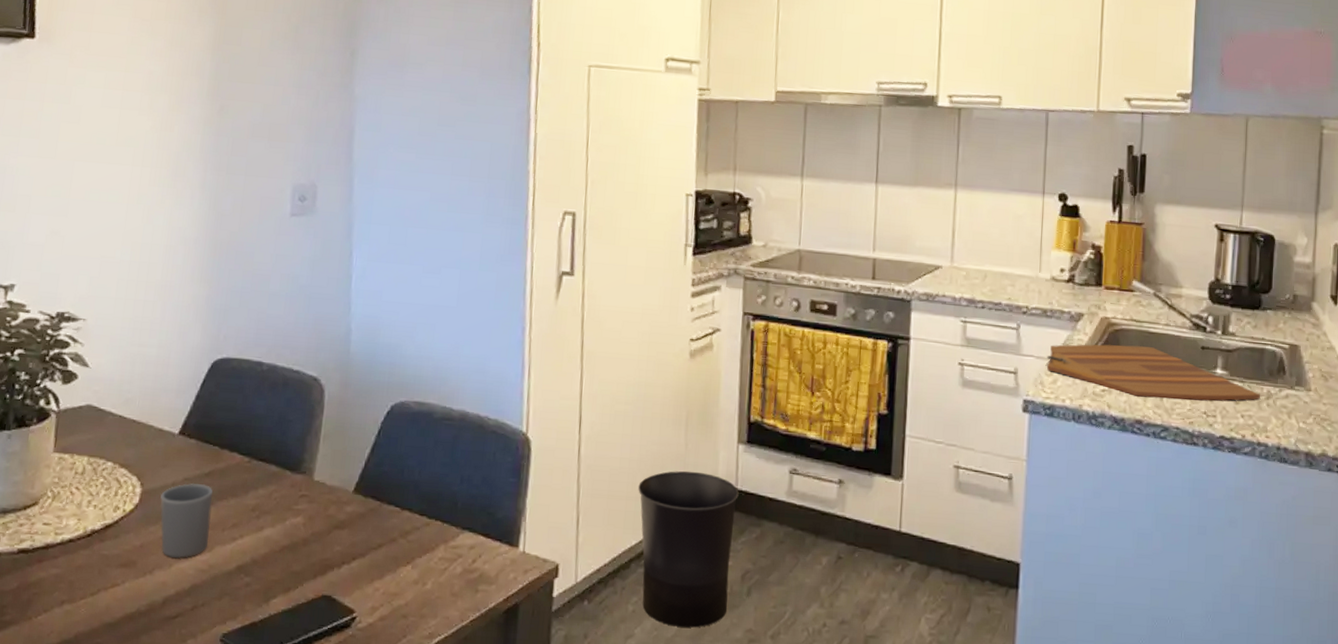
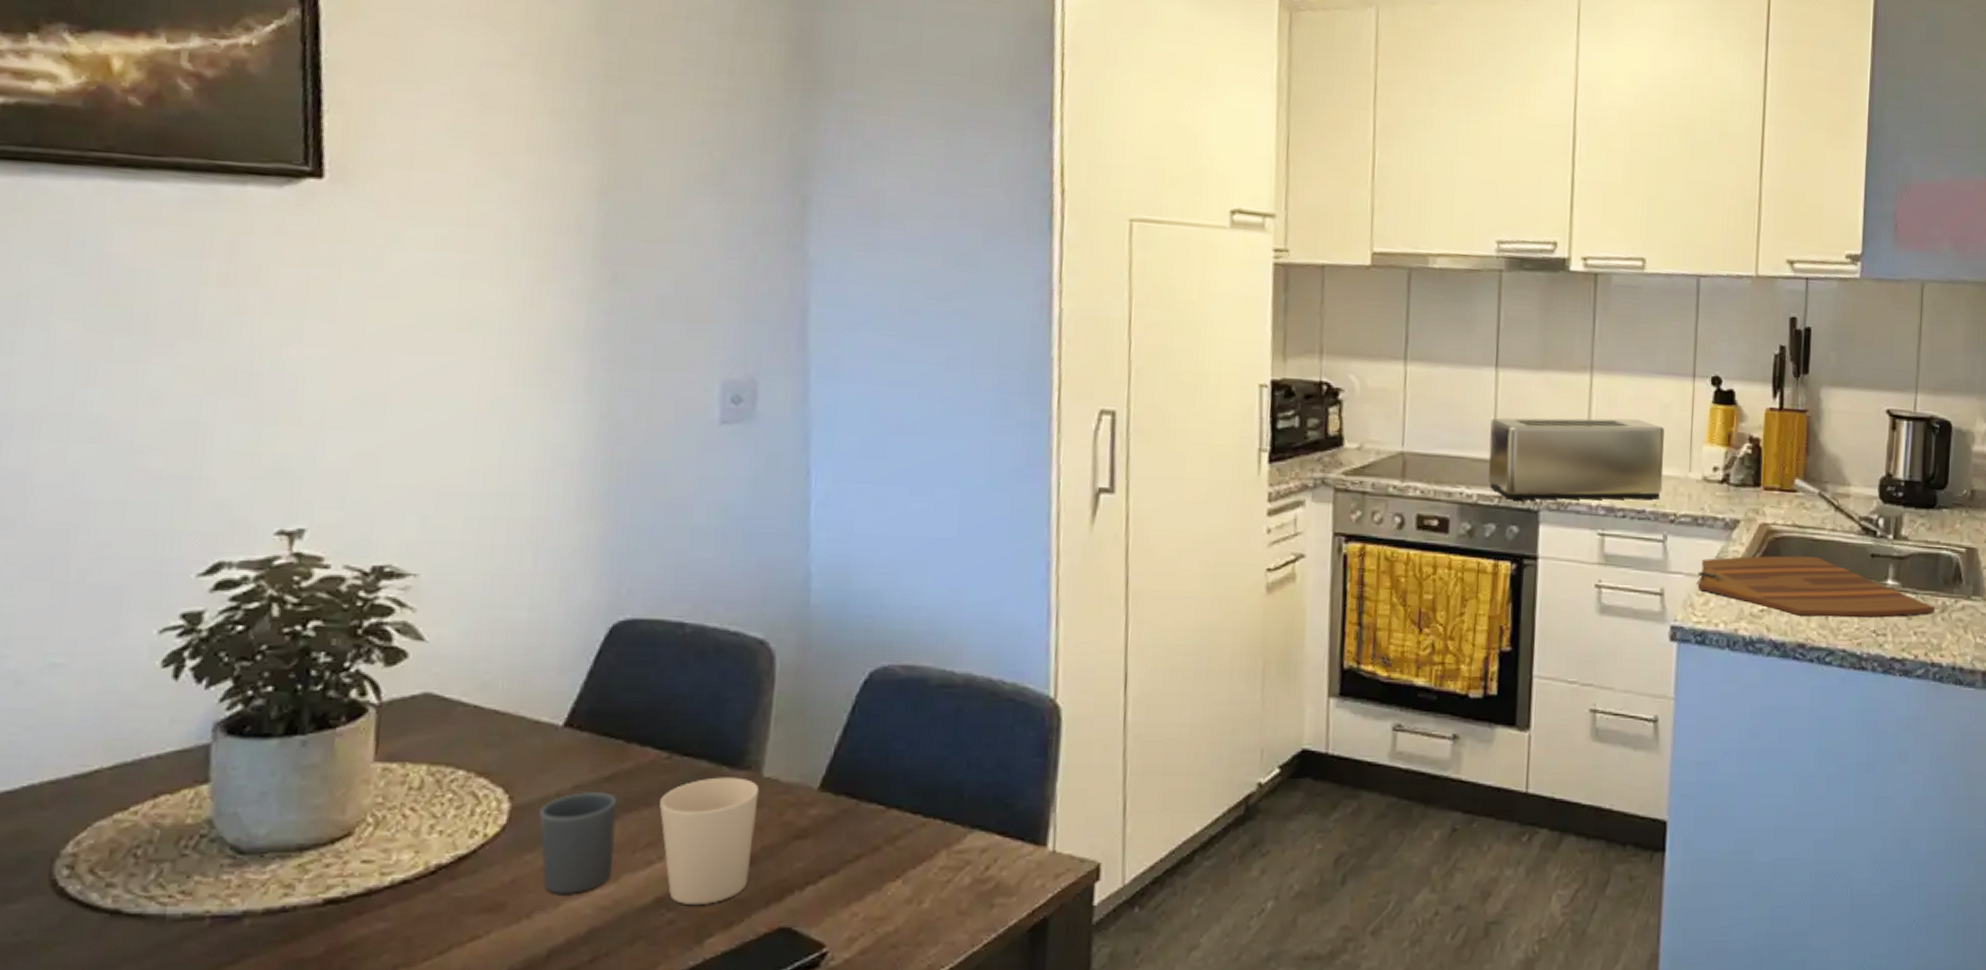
dixie cup: none [242,478,312,574] -> present [659,777,760,906]
waste bin: present [638,470,739,628] -> none [1202,735,1330,930]
toaster: none [869,224,1018,294] -> present [1488,417,1665,500]

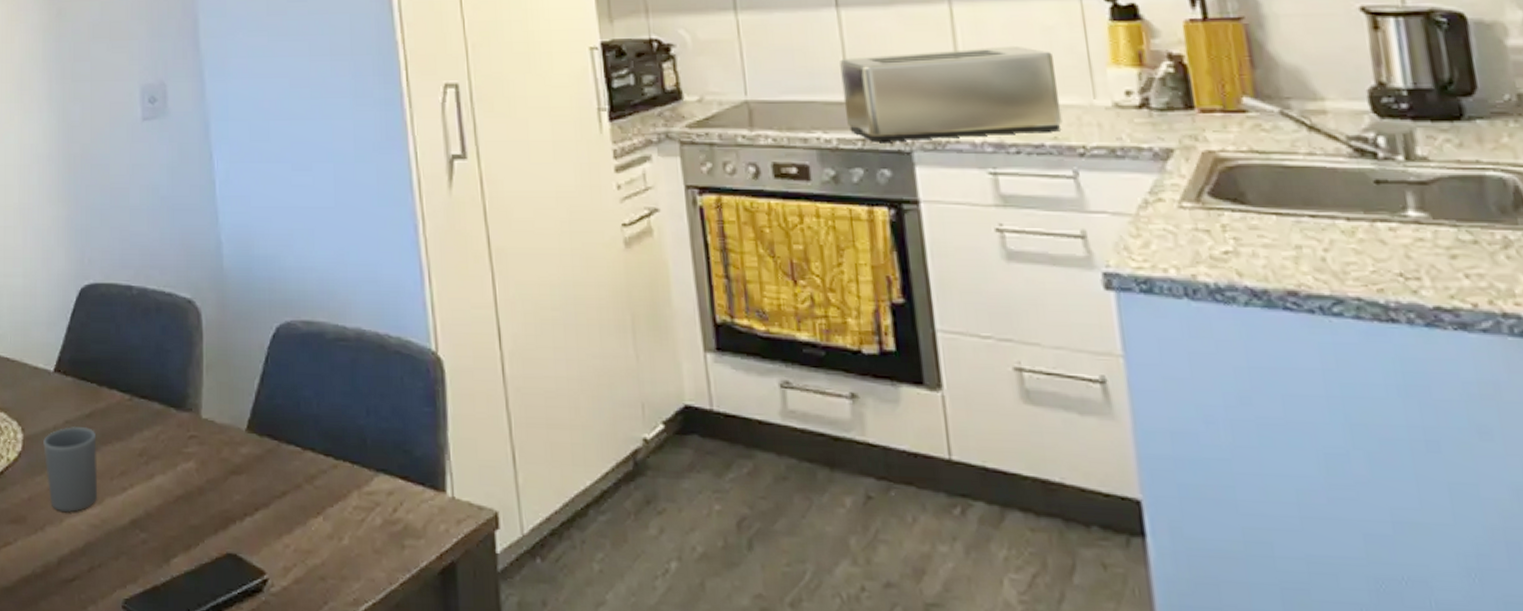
dixie cup: present [659,777,760,906] -> none [127,417,200,529]
cutting board: present [1697,555,1934,617] -> none [1127,187,1492,258]

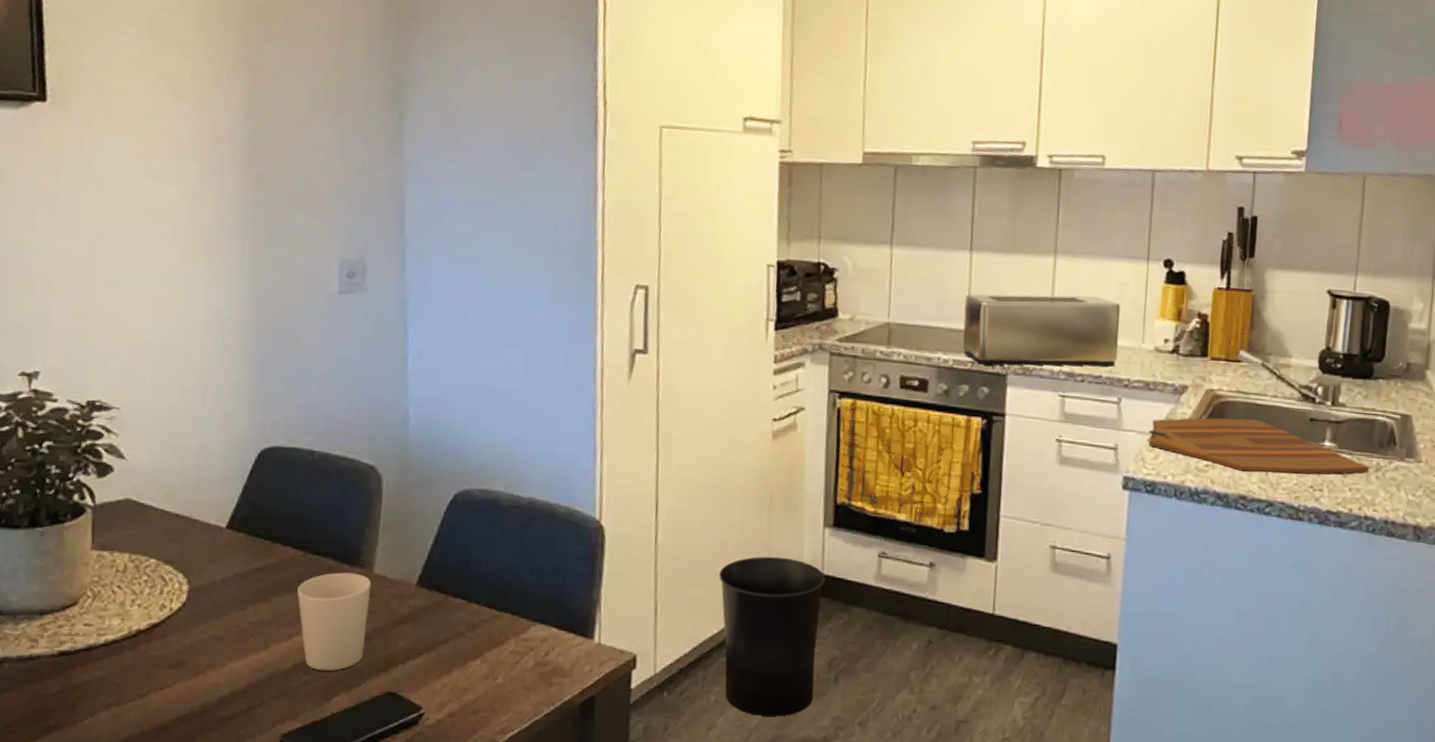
mug: present [43,426,98,513] -> none [209,579,266,658]
dixie cup: none [127,417,200,529] -> present [297,572,372,672]
waste bin: none [583,389,724,593] -> present [719,556,825,717]
cutting board: none [1127,187,1492,258] -> present [1148,417,1369,474]

